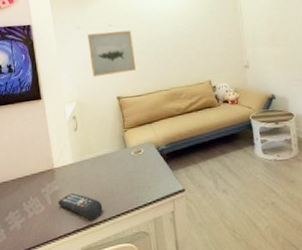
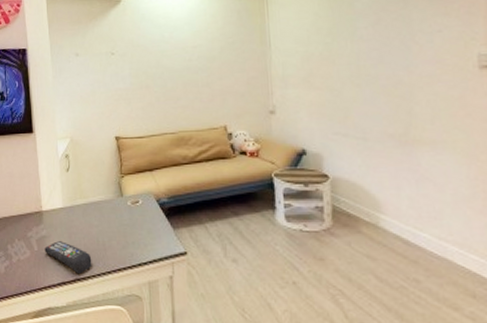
wall art: present [87,30,137,78] -> none [87,60,140,113]

